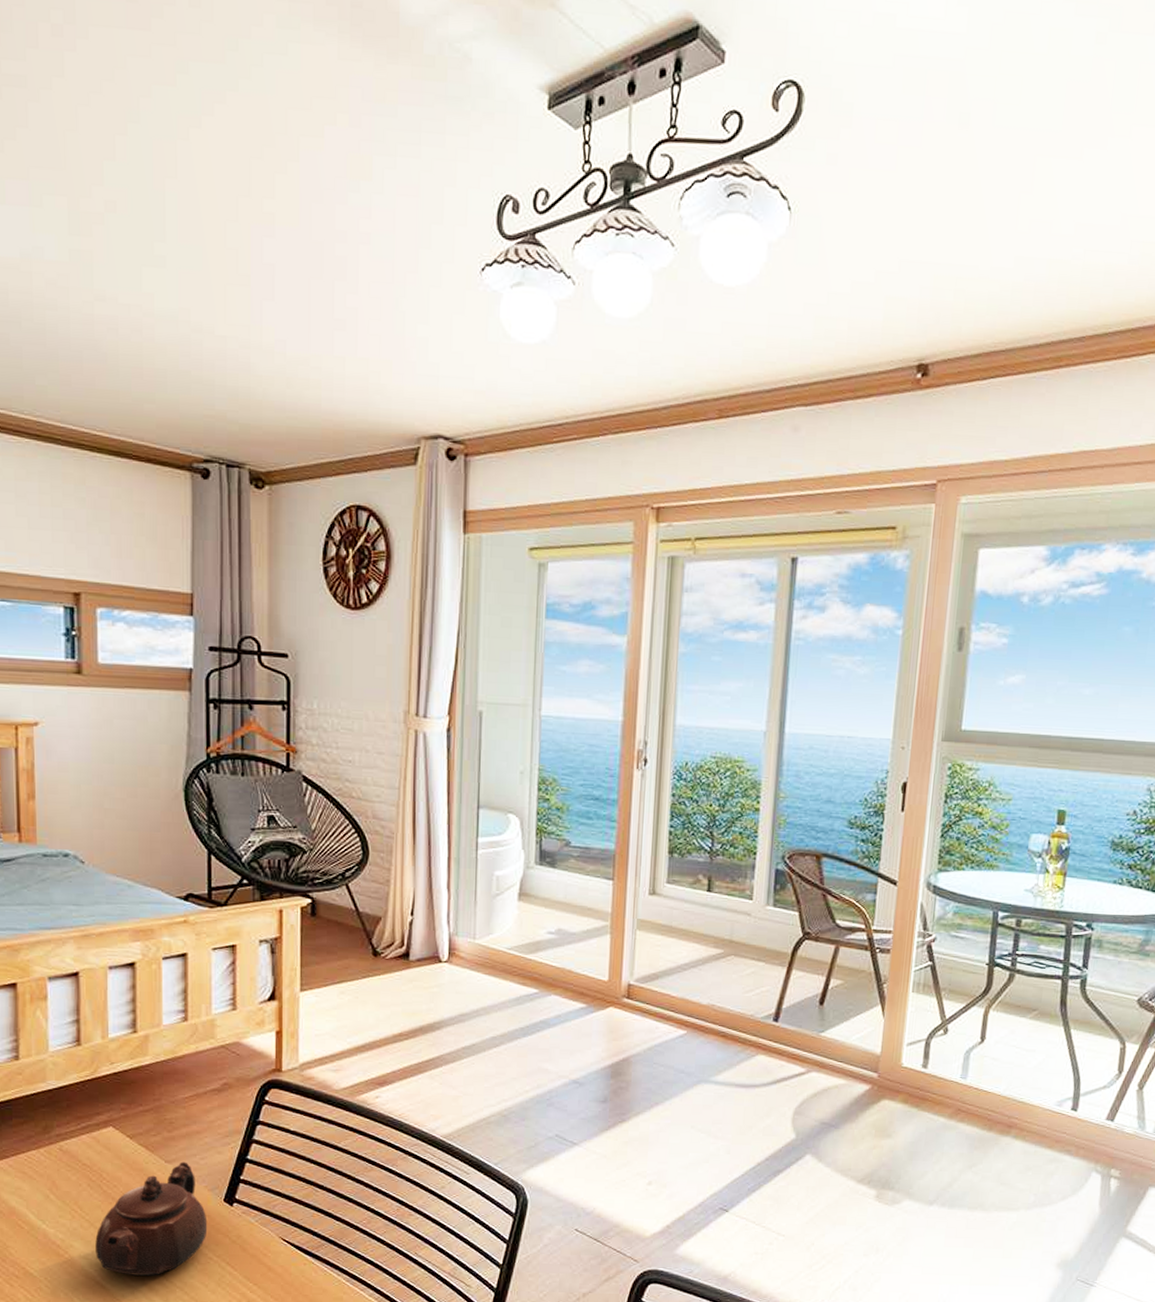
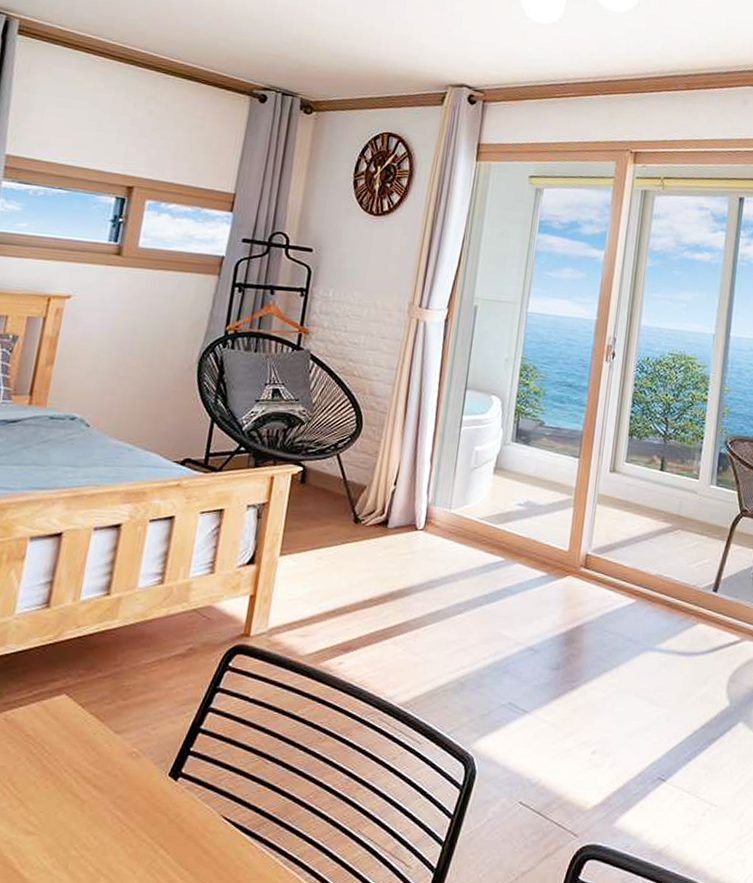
teapot: present [95,1161,208,1276] -> none [19,732,148,862]

